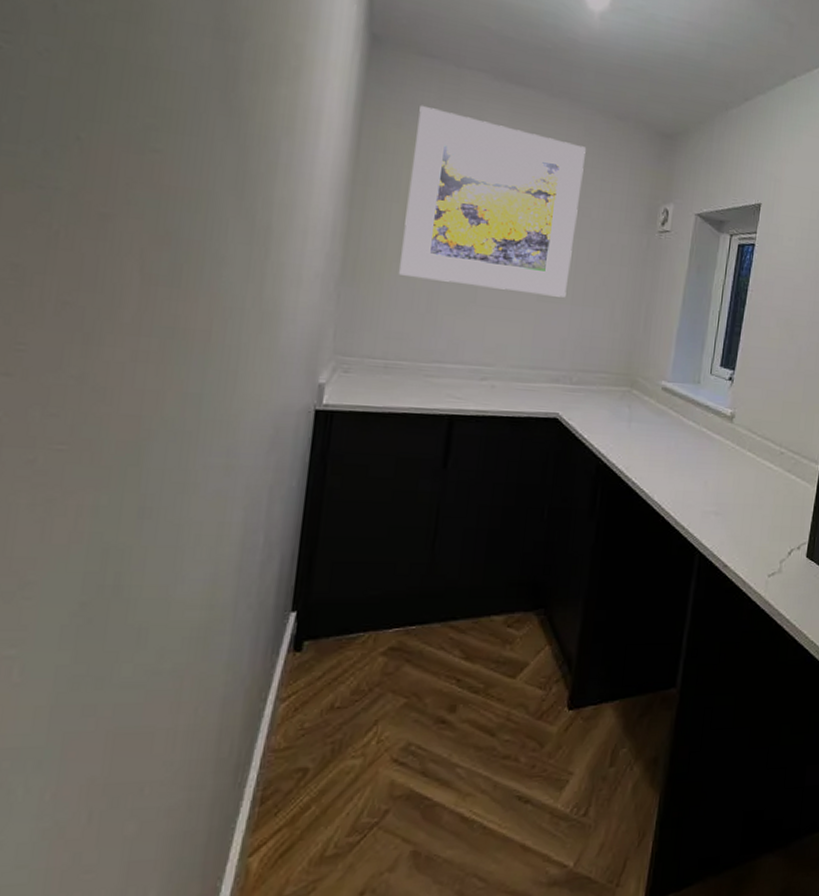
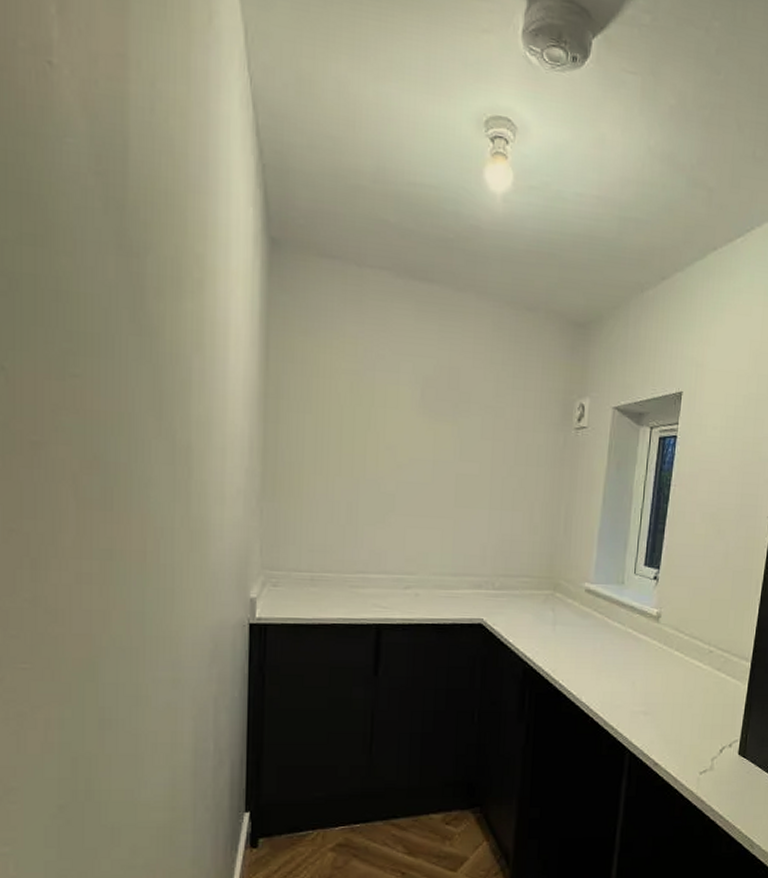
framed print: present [399,105,586,298] -> none [318,310,495,502]

